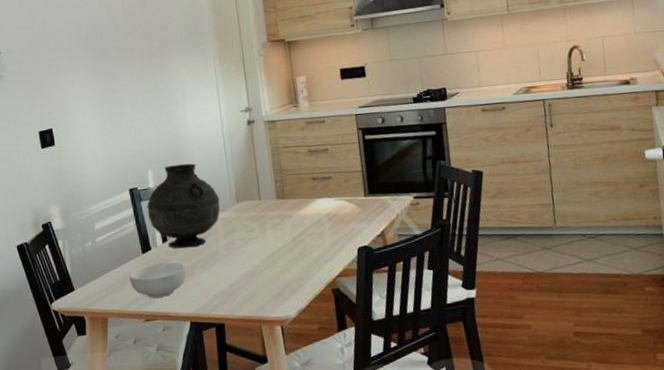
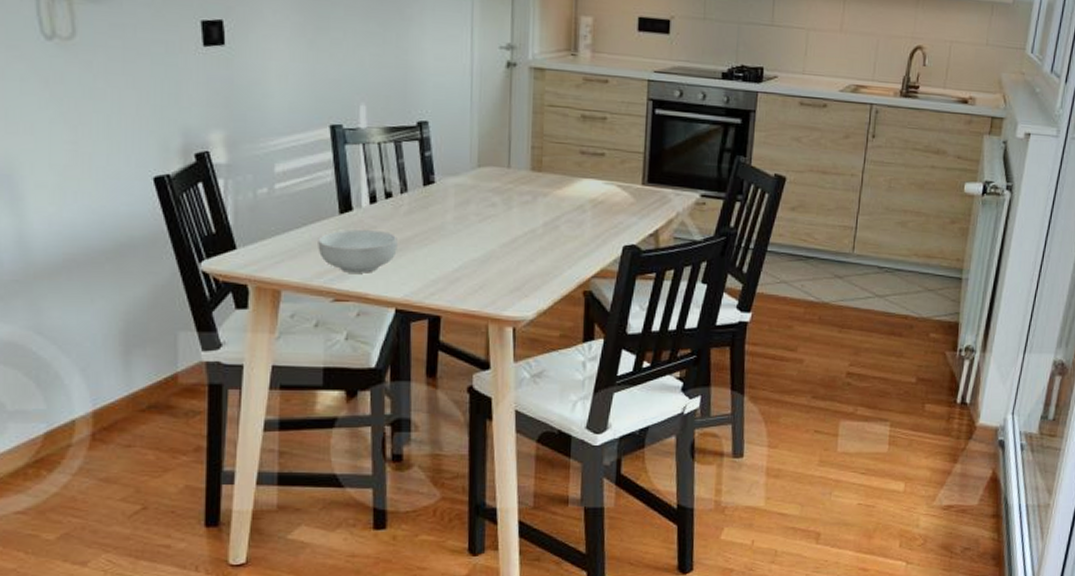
vase: present [147,163,220,249] -> none [353,103,456,216]

